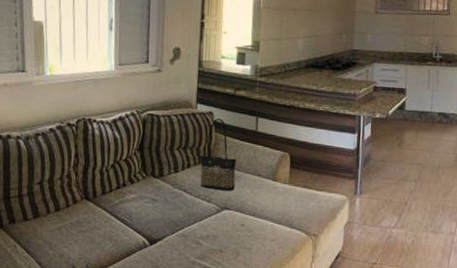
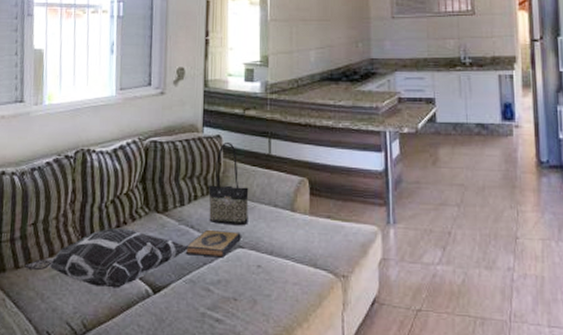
decorative pillow: none [33,189,182,240] -> present [24,228,189,288]
hardback book: none [178,193,228,217] -> present [185,229,241,258]

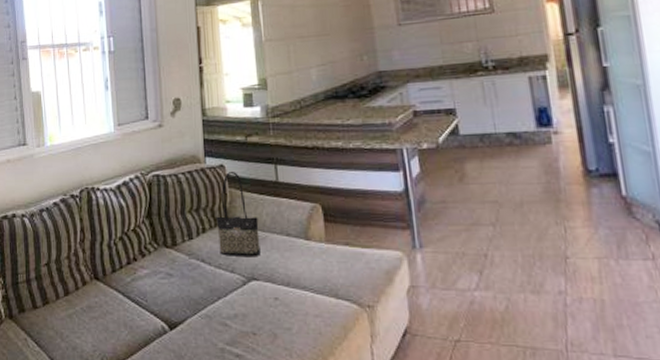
decorative pillow: present [24,228,189,288] -> none [42,264,202,325]
hardback book: present [185,229,241,258] -> none [198,262,255,291]

